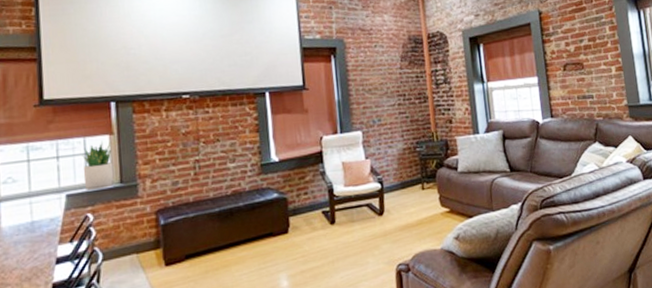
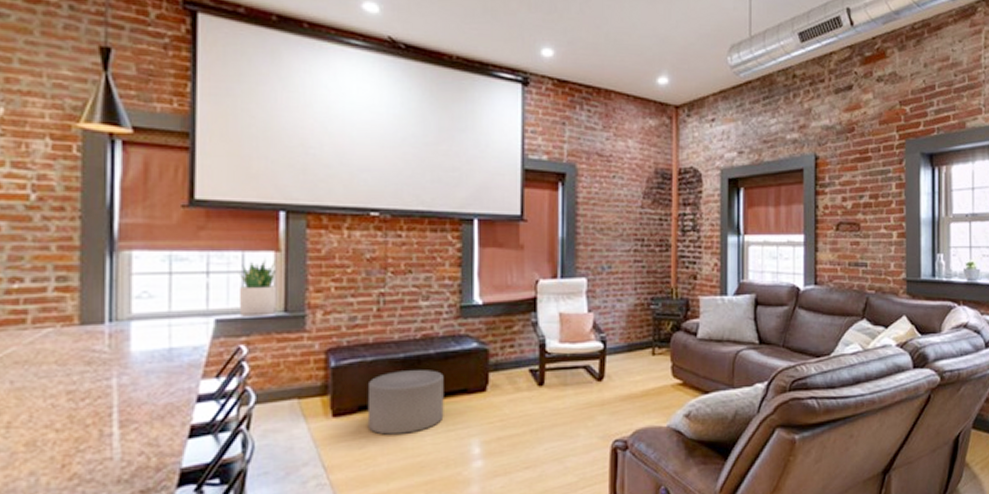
pouf: none [192,219,256,277] -> present [367,370,444,435]

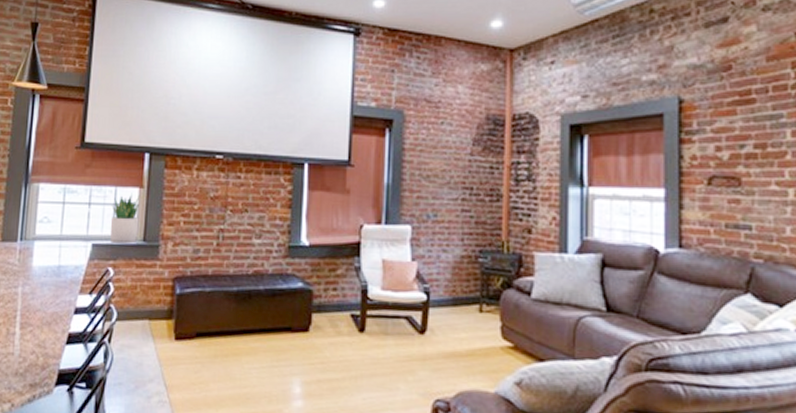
pouf: present [367,370,444,435] -> none [203,303,271,365]

